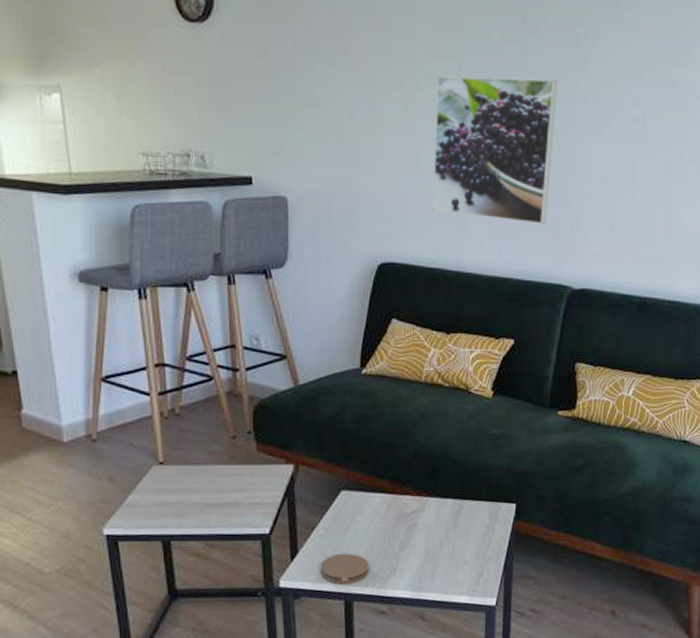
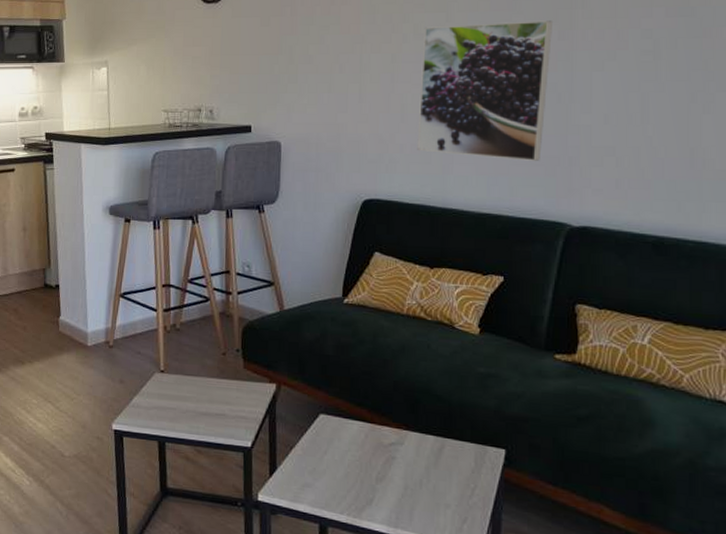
coaster: present [320,553,370,584] -> none [296,476,346,509]

